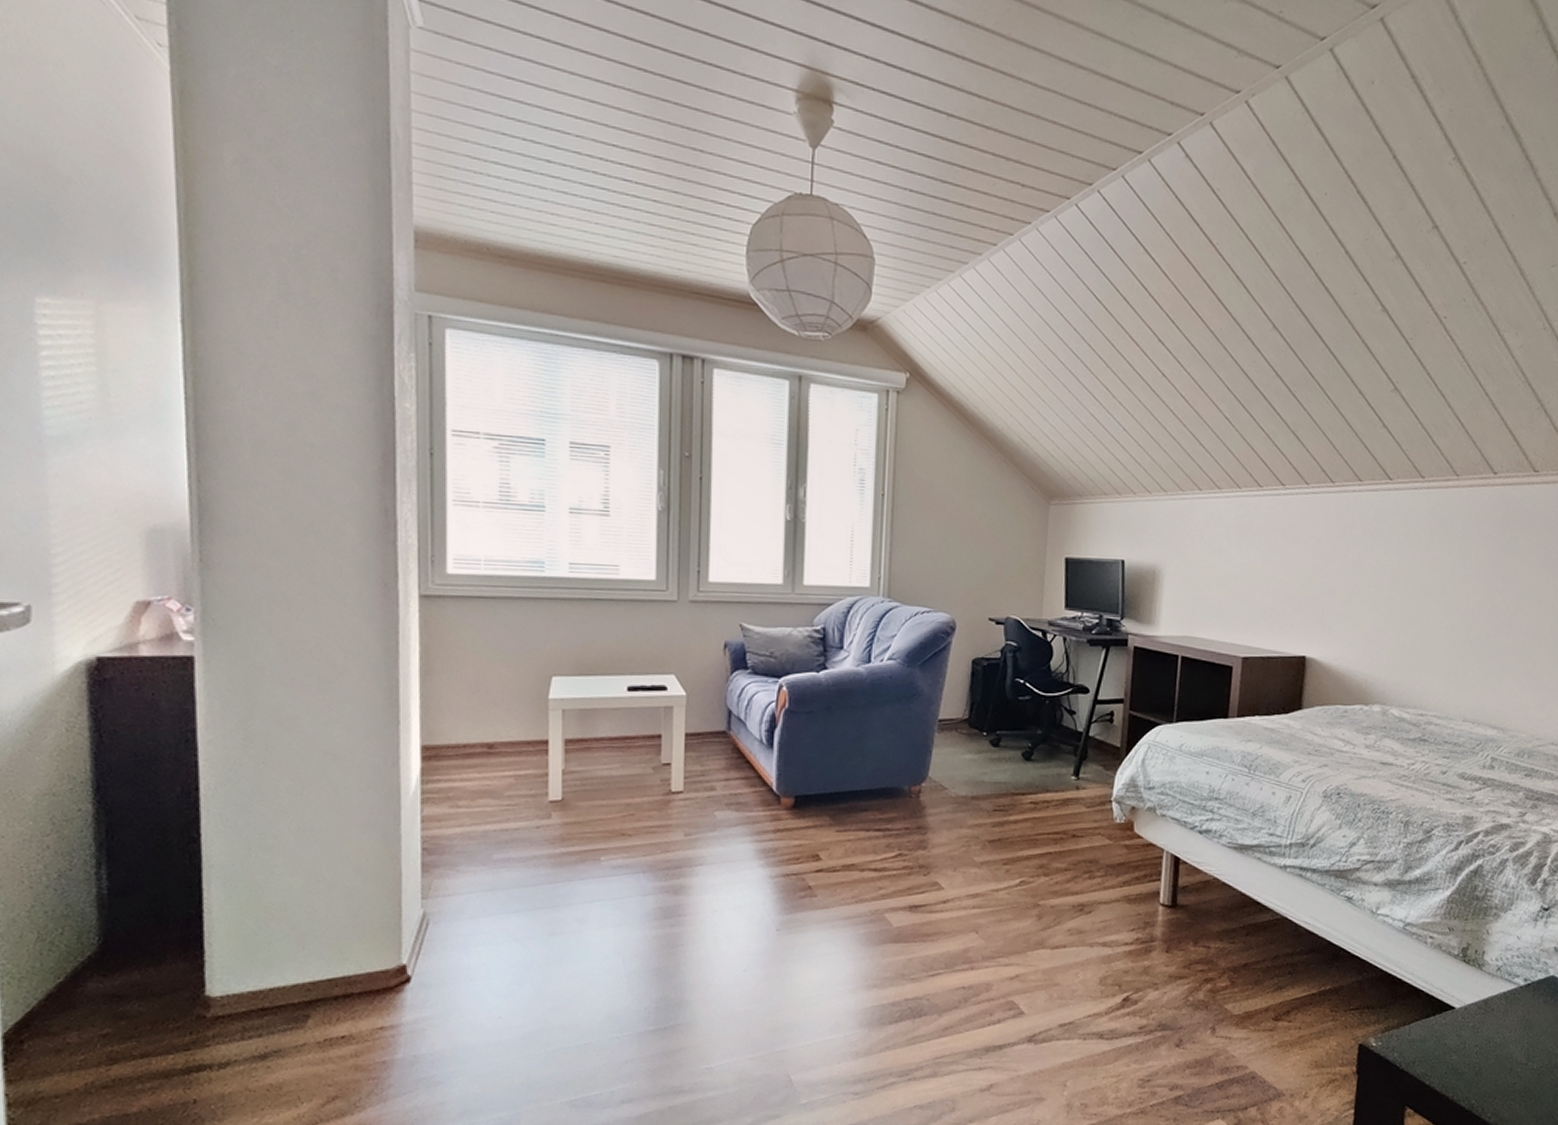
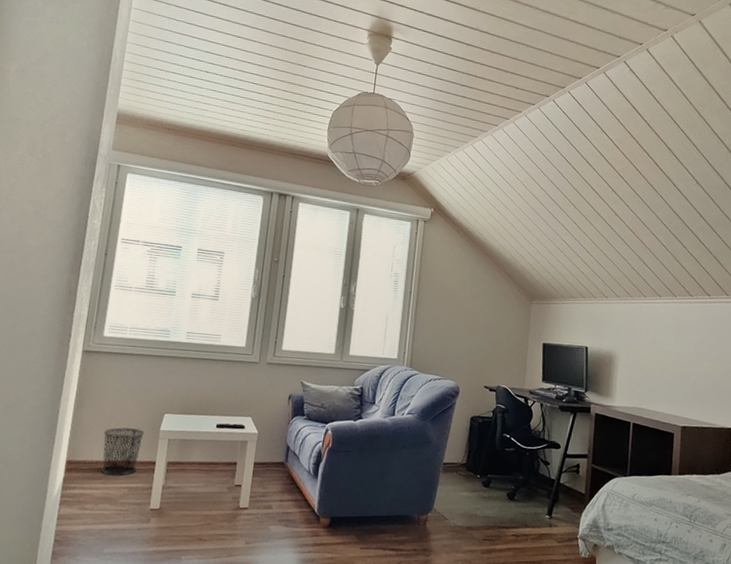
waste bin: none [468,698,526,762] -> present [101,427,144,476]

